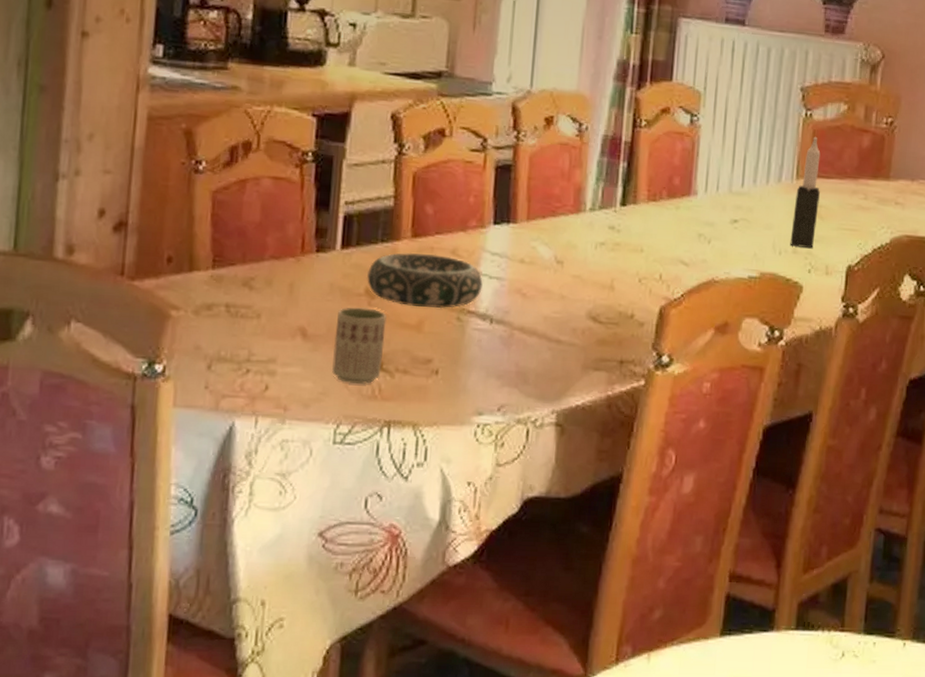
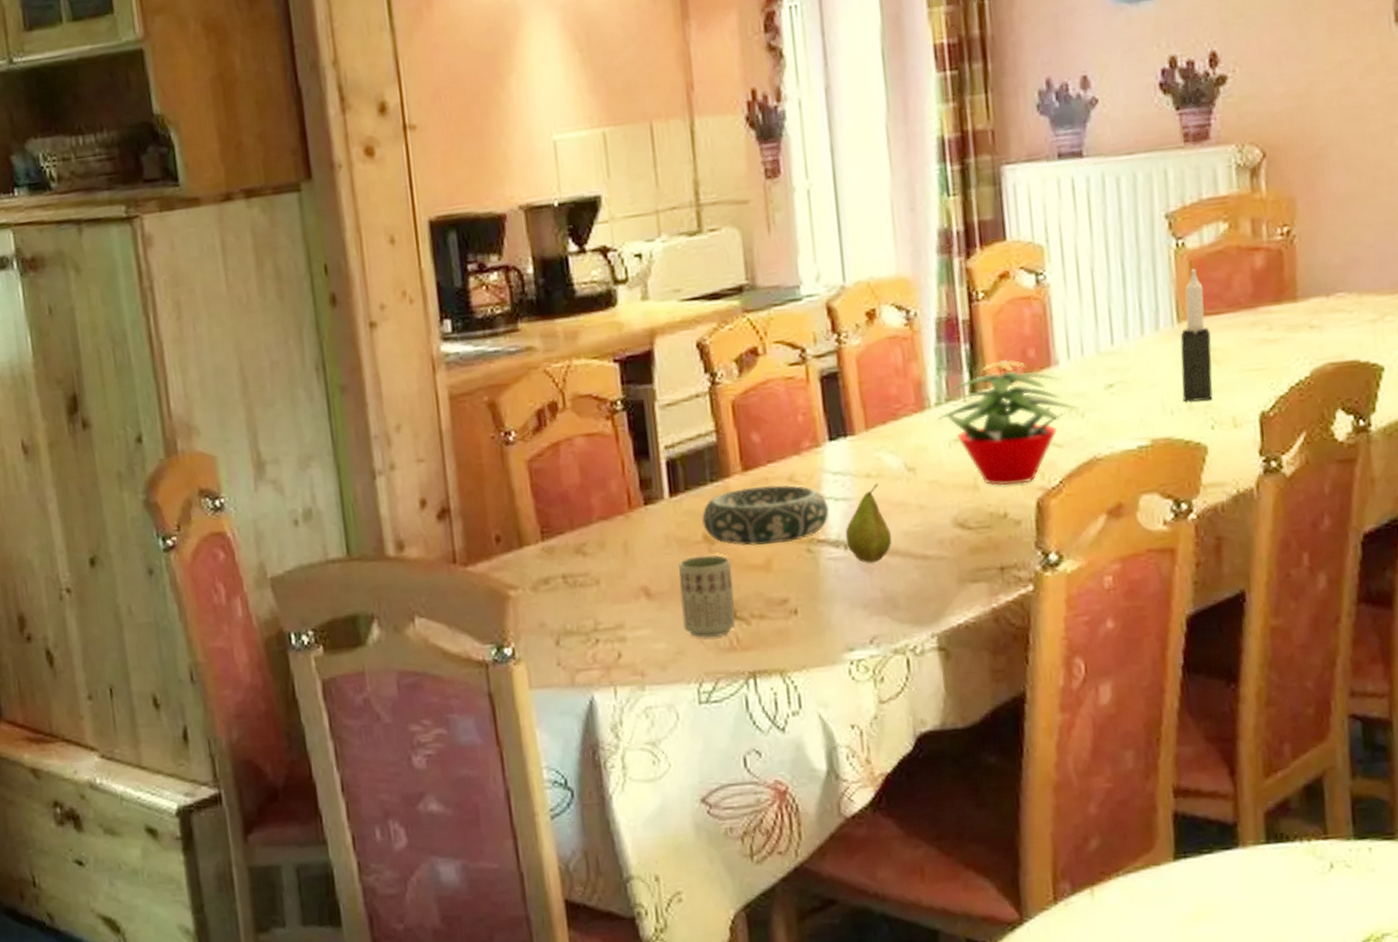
fruit: none [492,269,533,339] -> present [845,483,892,563]
potted flower: none [591,182,707,292] -> present [939,359,1079,486]

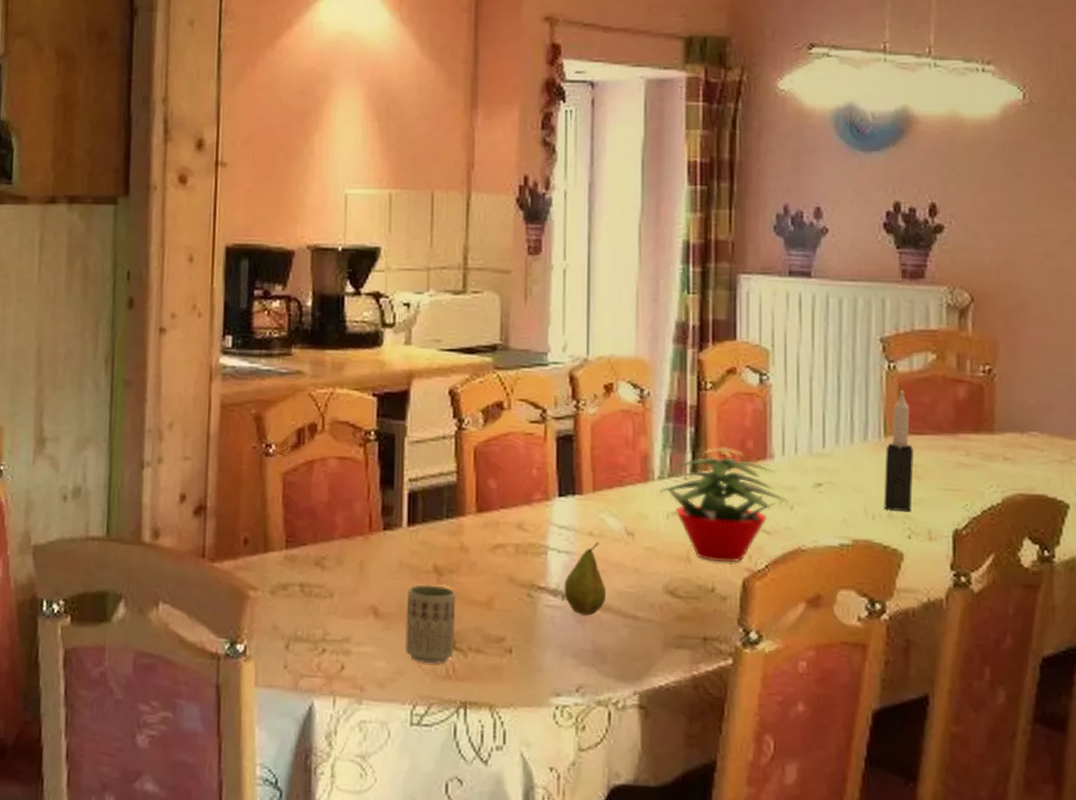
decorative bowl: present [702,484,829,546] -> none [435,527,552,585]

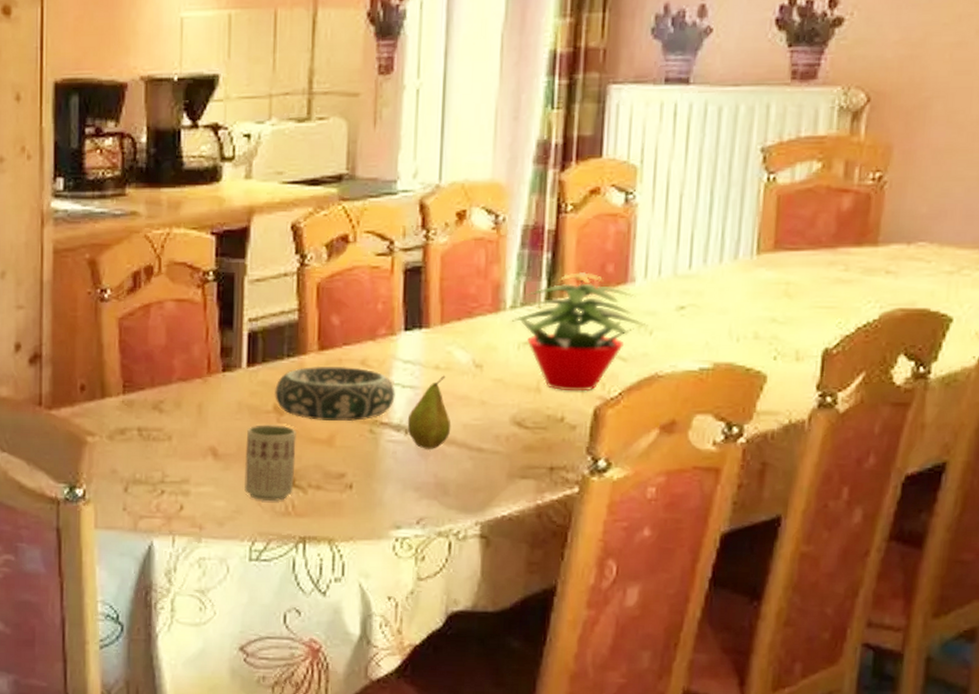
decorative bowl: none [435,527,552,585] -> present [275,365,395,422]
candle: present [884,390,913,512] -> none [750,203,788,333]

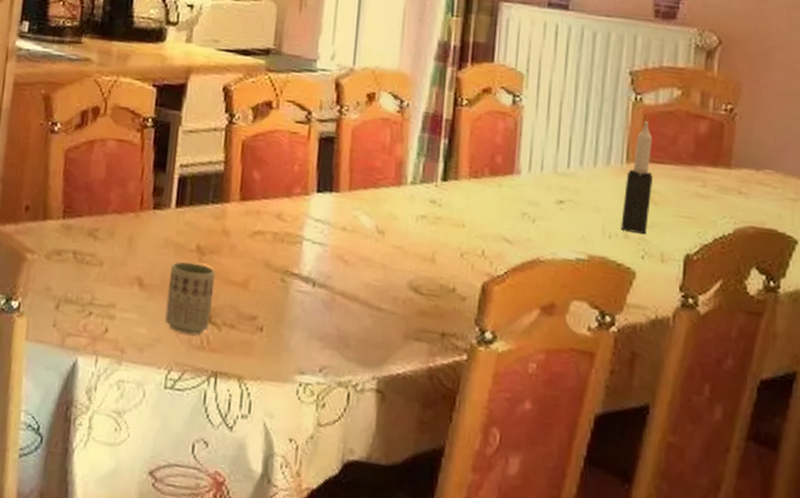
decorative bowl: present [275,365,395,422] -> none [198,214,306,270]
fruit: present [407,375,451,449] -> none [315,237,355,304]
potted flower: present [512,272,648,392] -> none [412,159,531,267]
candle: none [750,203,788,333] -> present [620,121,653,234]

